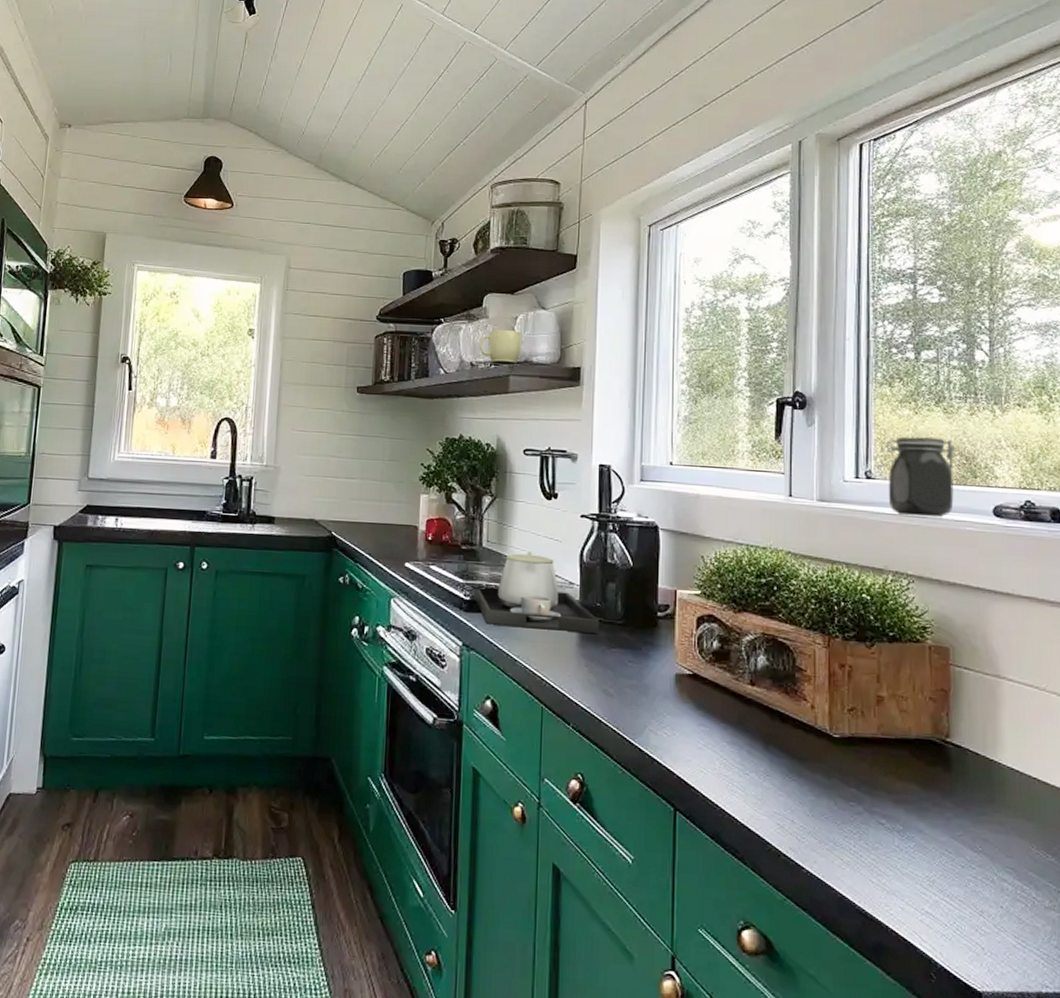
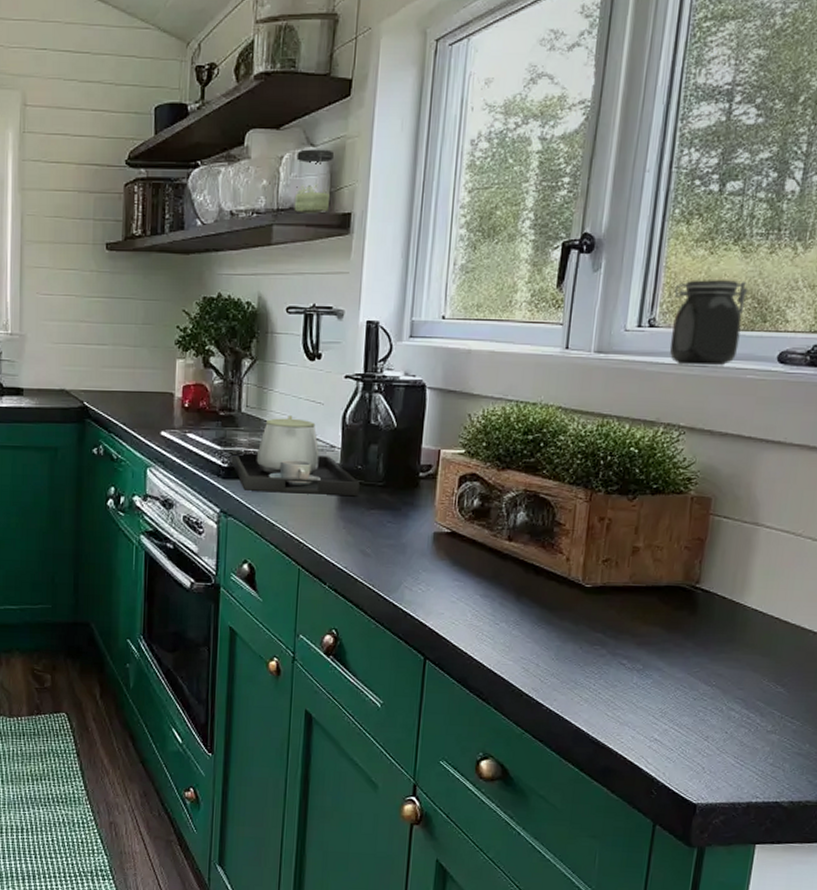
mug: present [479,330,523,365] -> none [239,172,288,213]
jar: none [528,311,563,367] -> present [294,149,334,214]

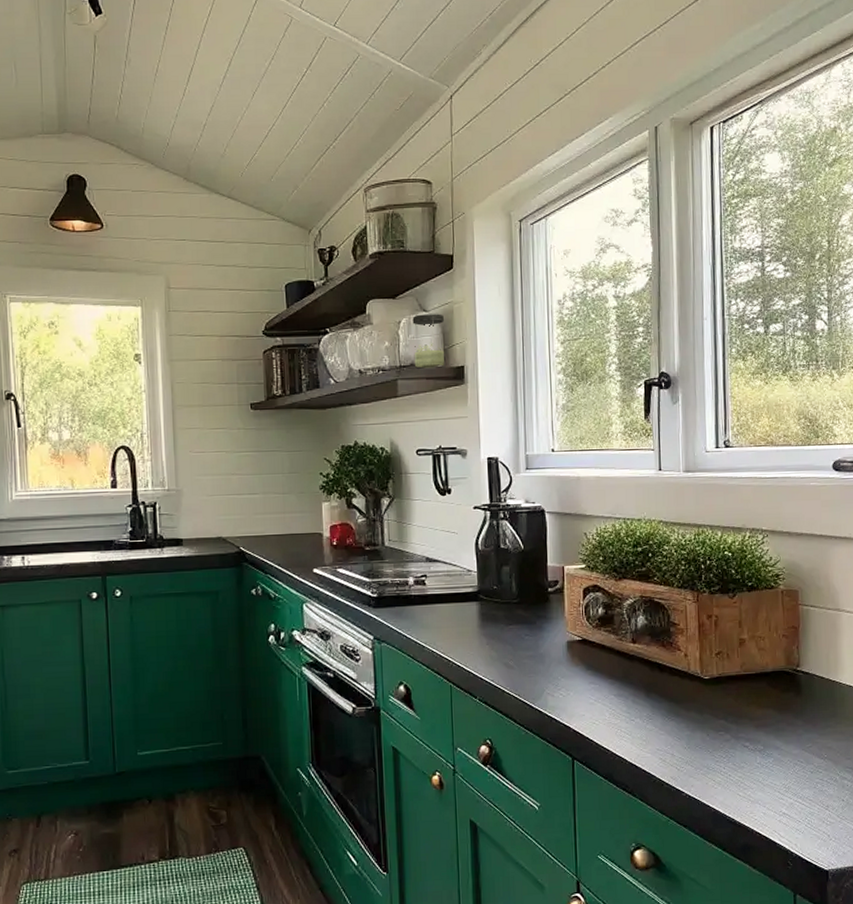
teapot: present [231,415,360,496] -> none [379,546,497,617]
jar: present [669,280,749,366] -> none [741,404,800,478]

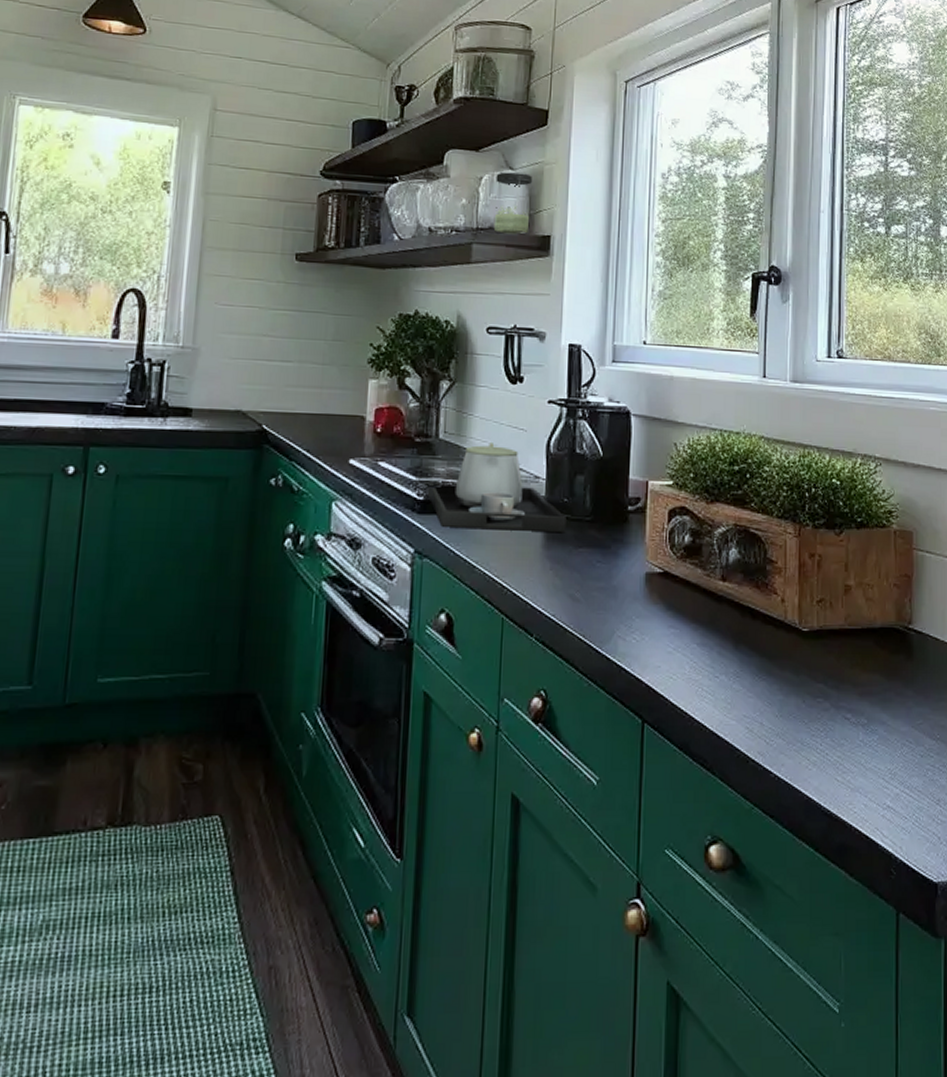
teapot: none [379,546,497,617] -> present [427,443,566,532]

